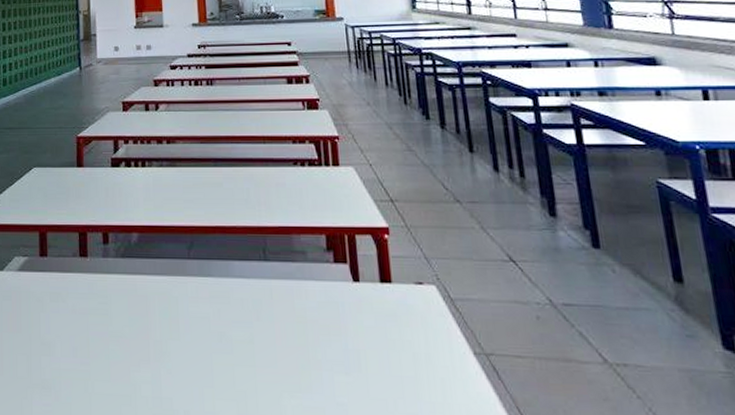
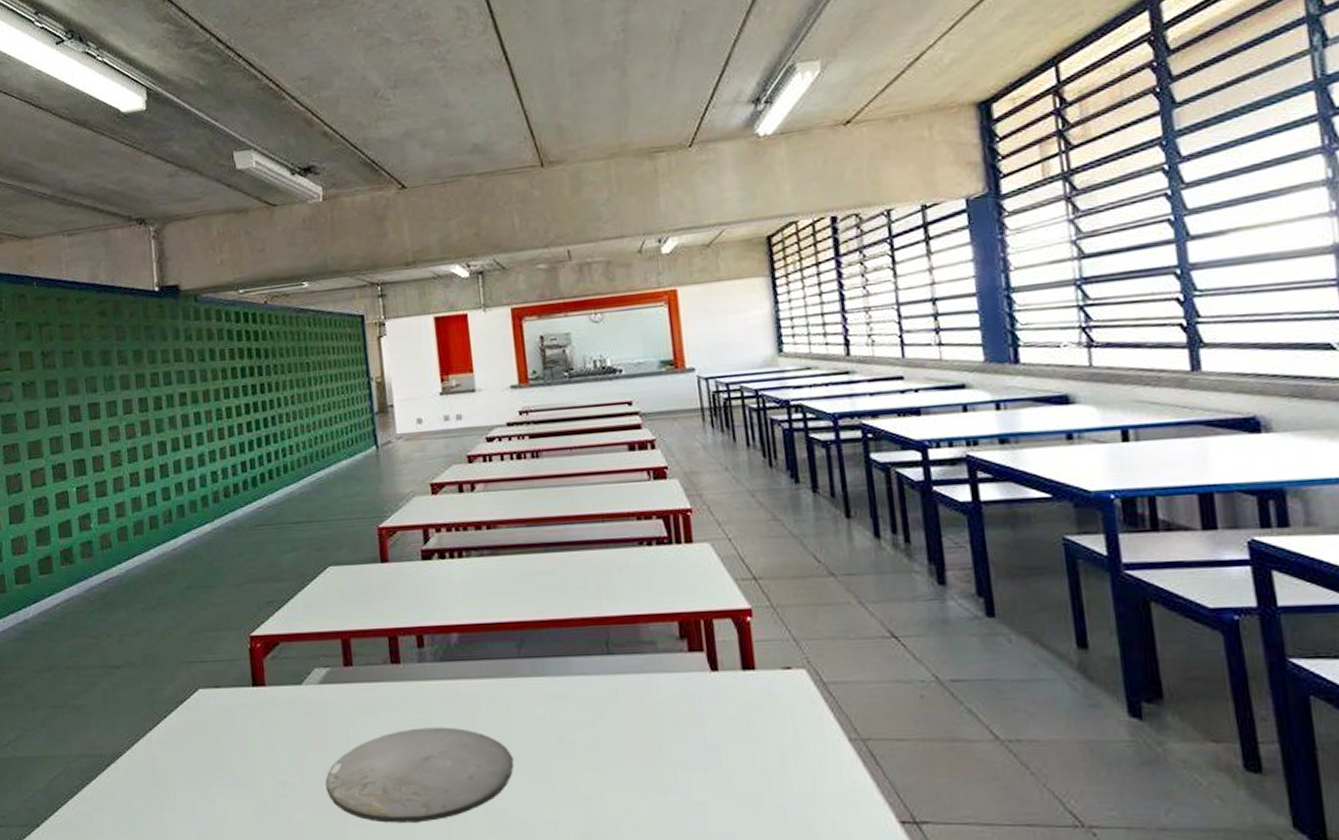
plate: none [16,316,180,406] -> present [325,727,514,823]

